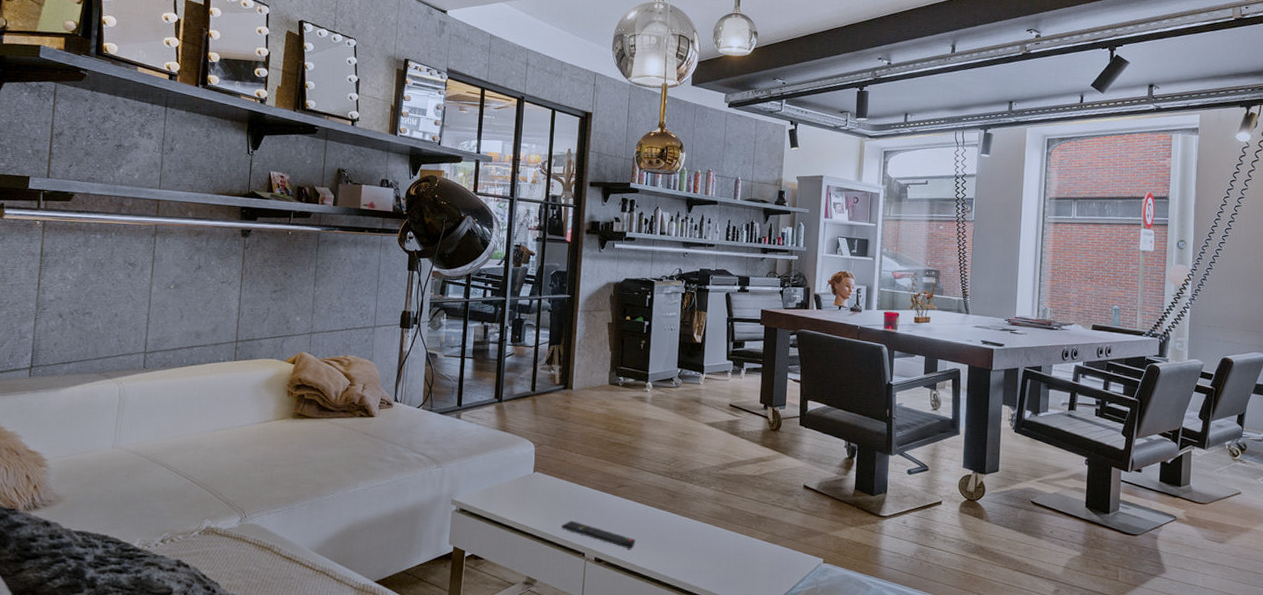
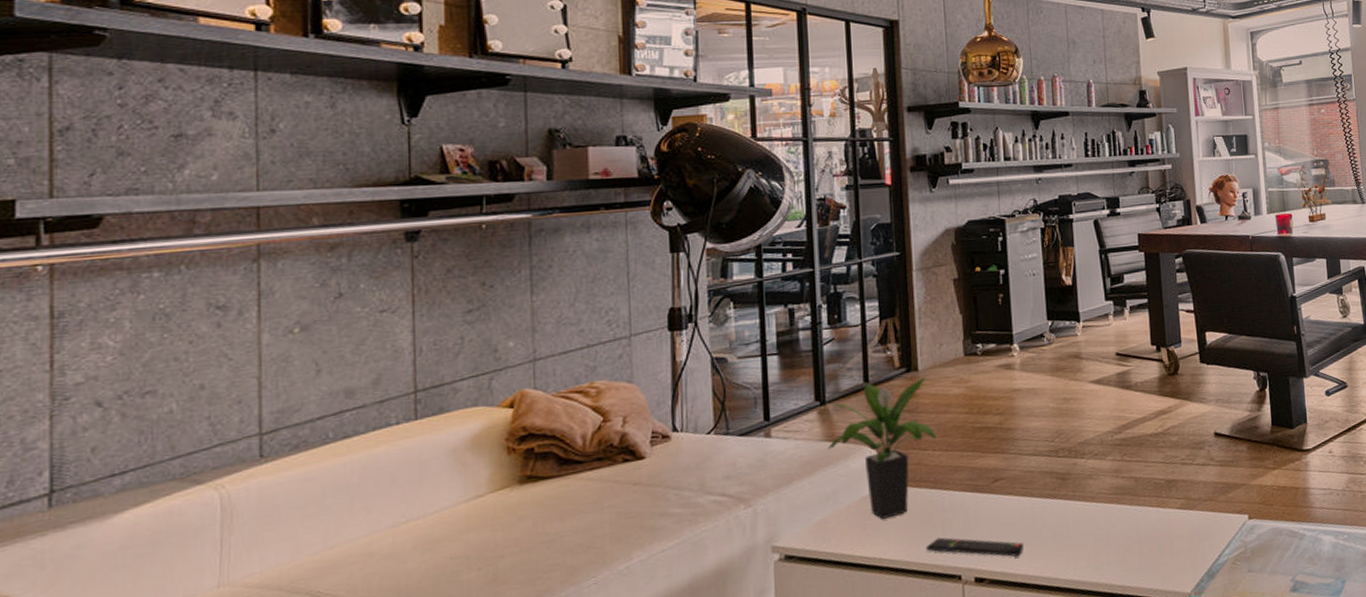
potted plant: none [500,391,580,497] -> present [828,377,936,519]

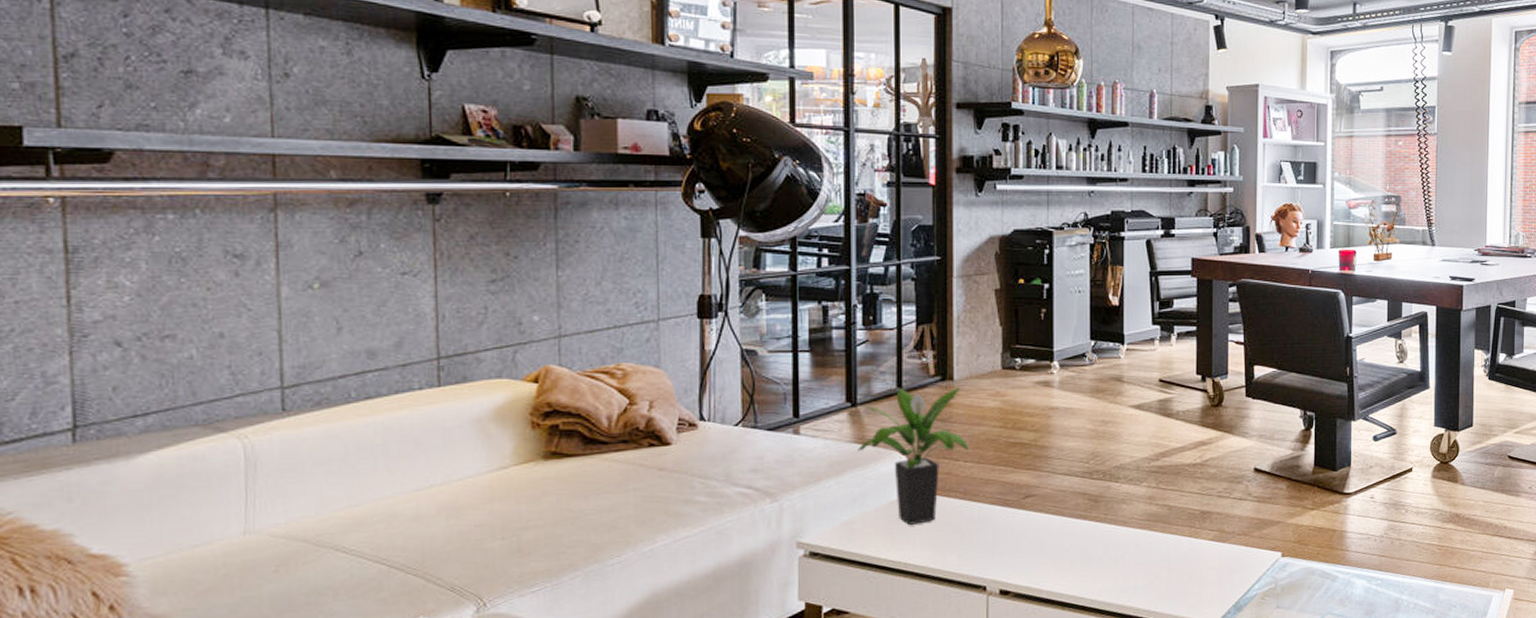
remote control: present [925,537,1025,557] -> none [952,547,1052,574]

